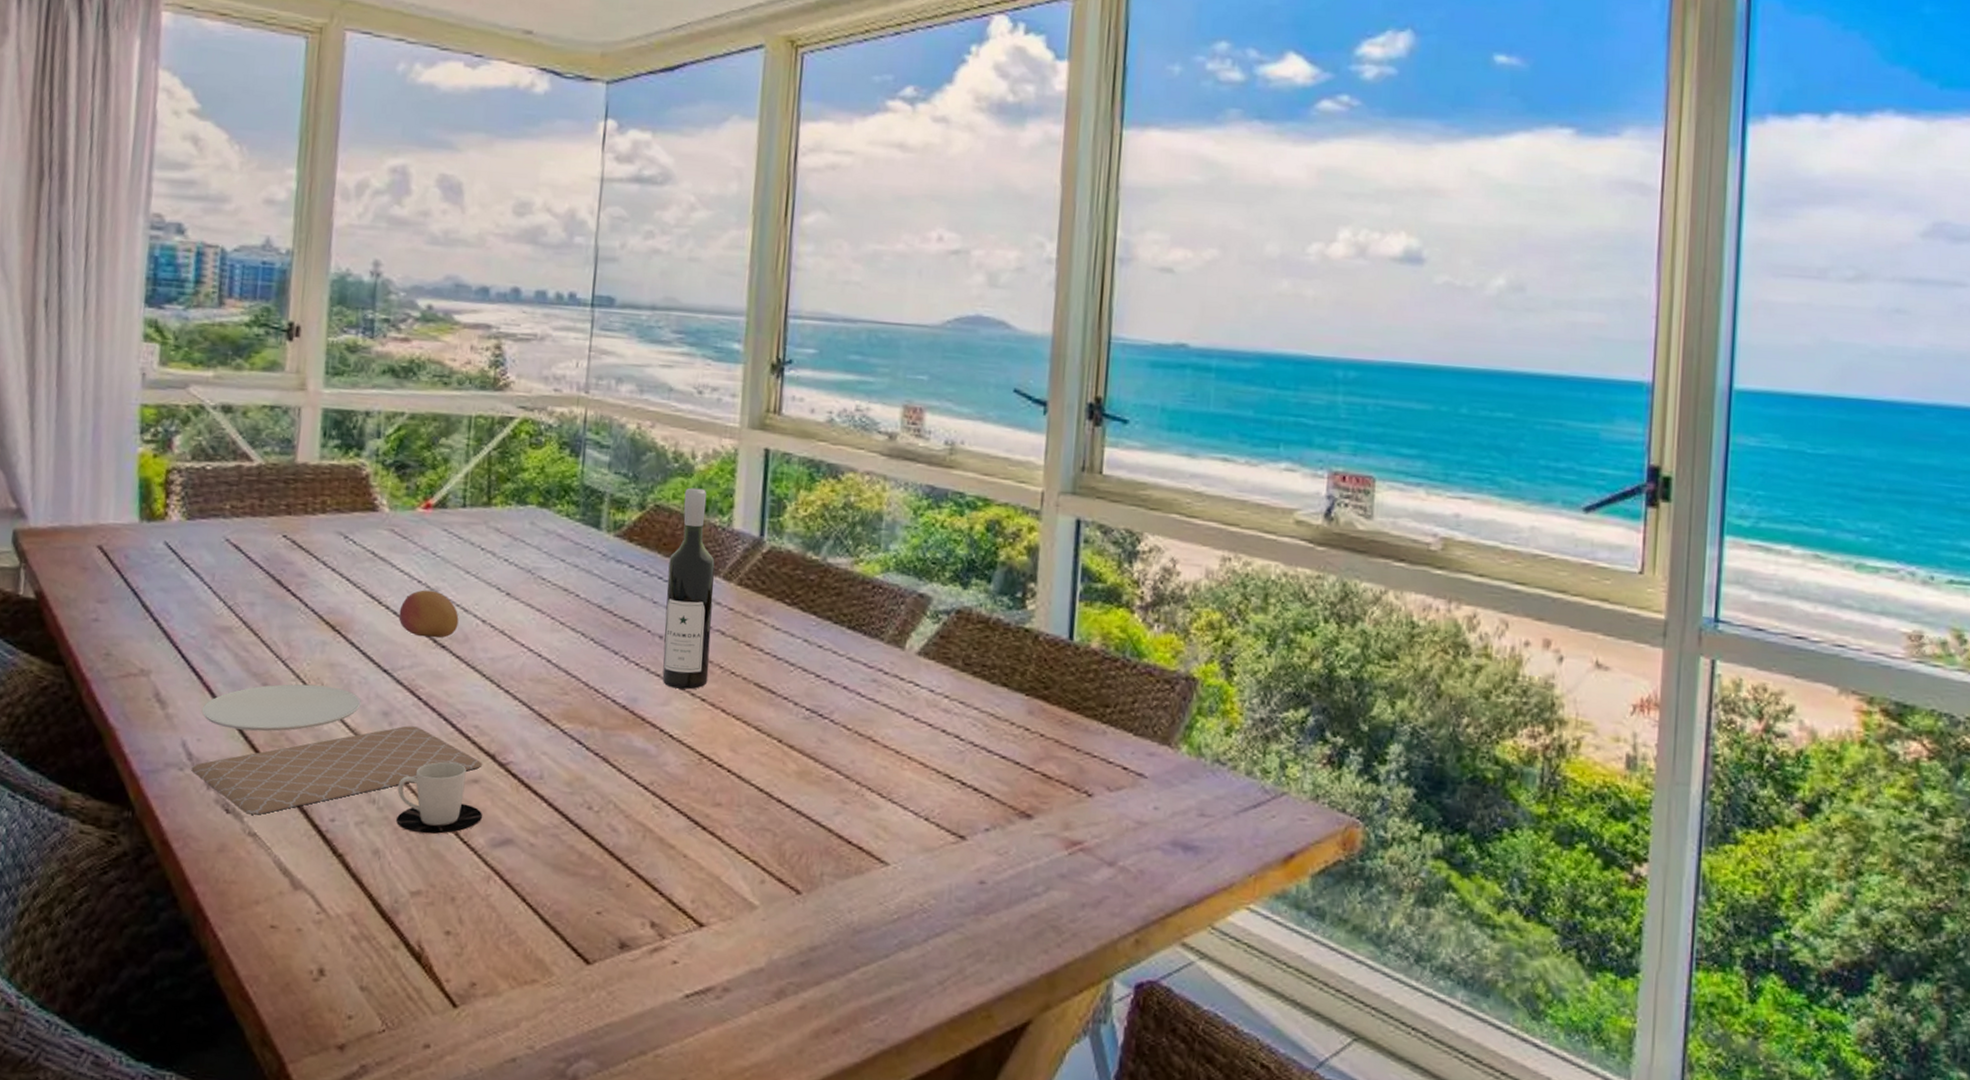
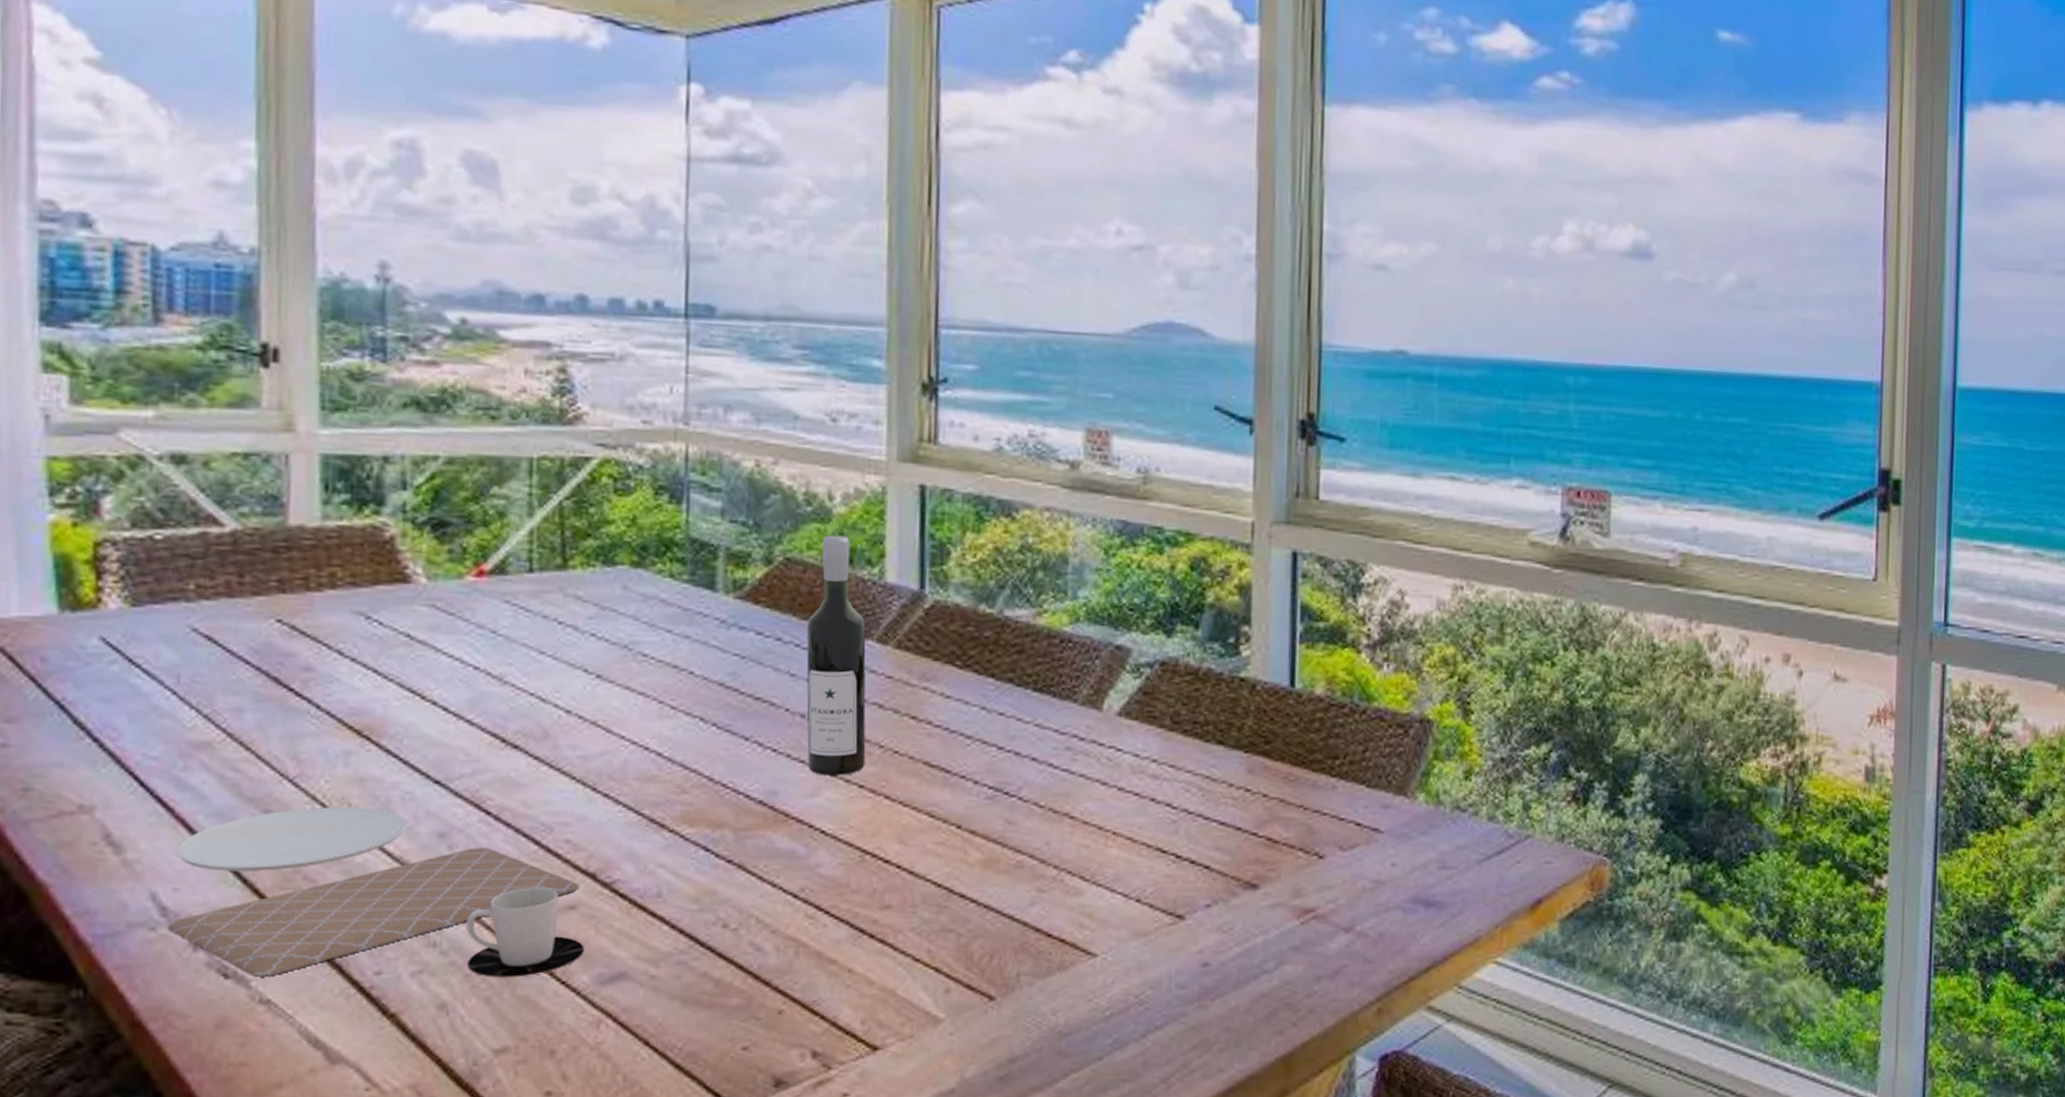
fruit: present [399,590,459,638] -> none [451,678,534,737]

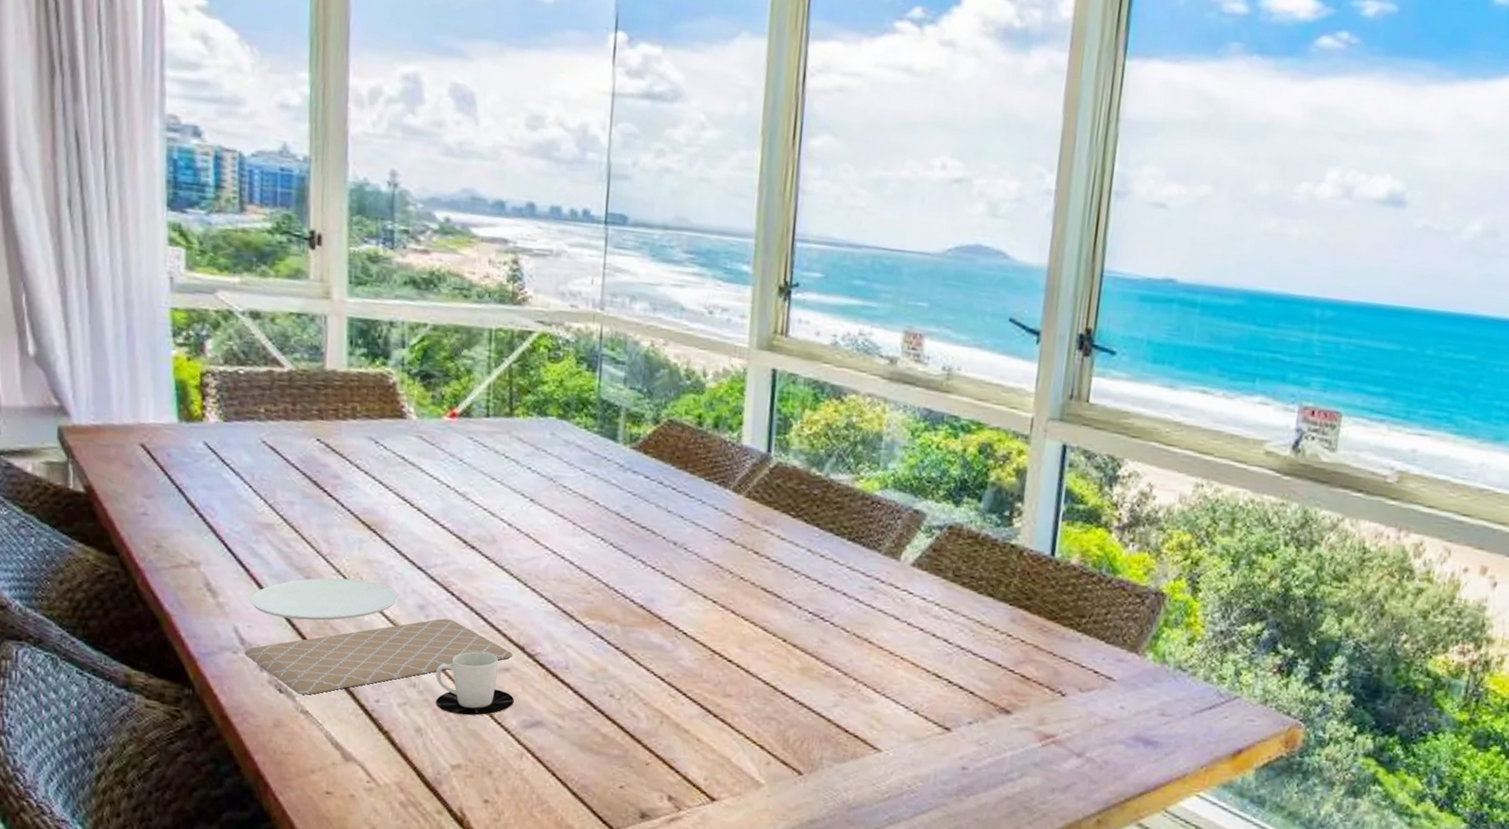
bottle: present [806,535,866,775] -> none [676,404,725,592]

